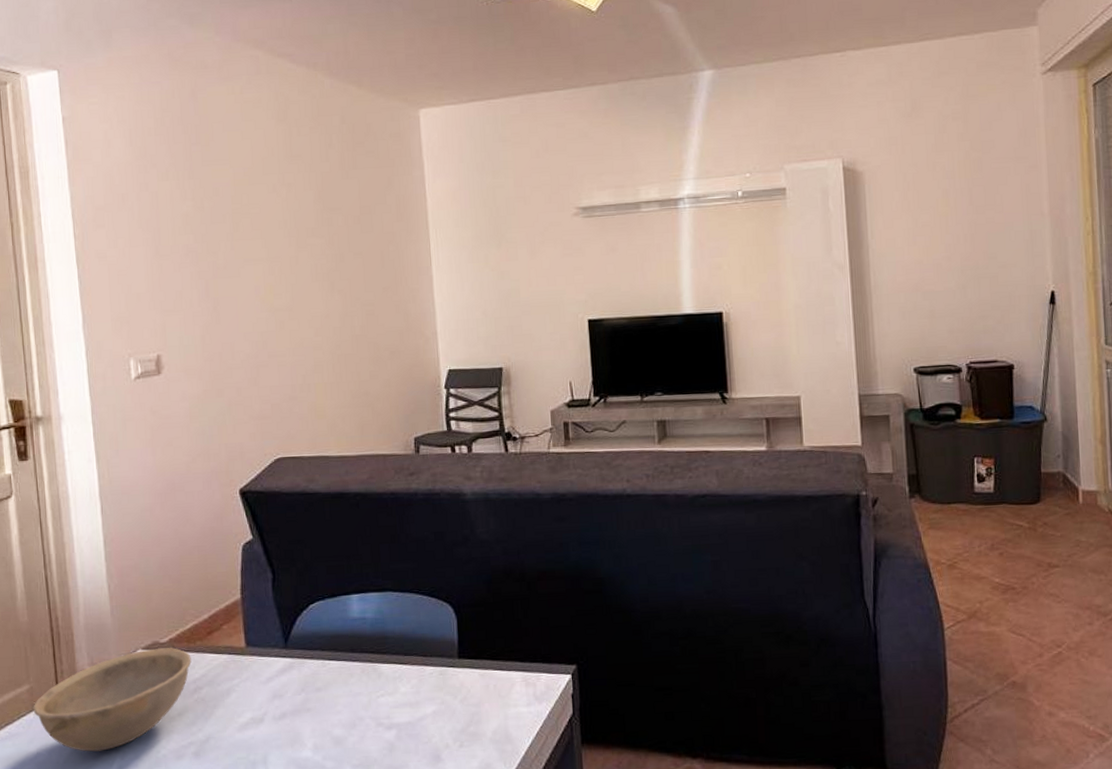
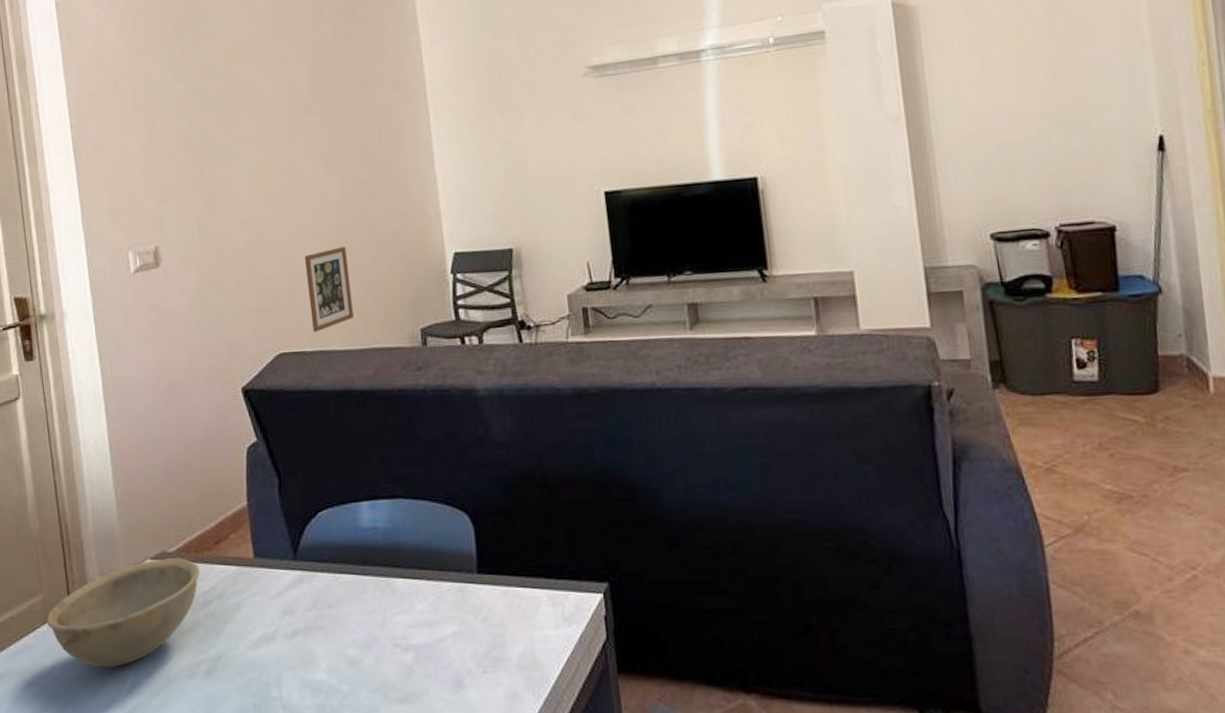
picture frame: none [305,361,351,439] -> present [304,246,354,333]

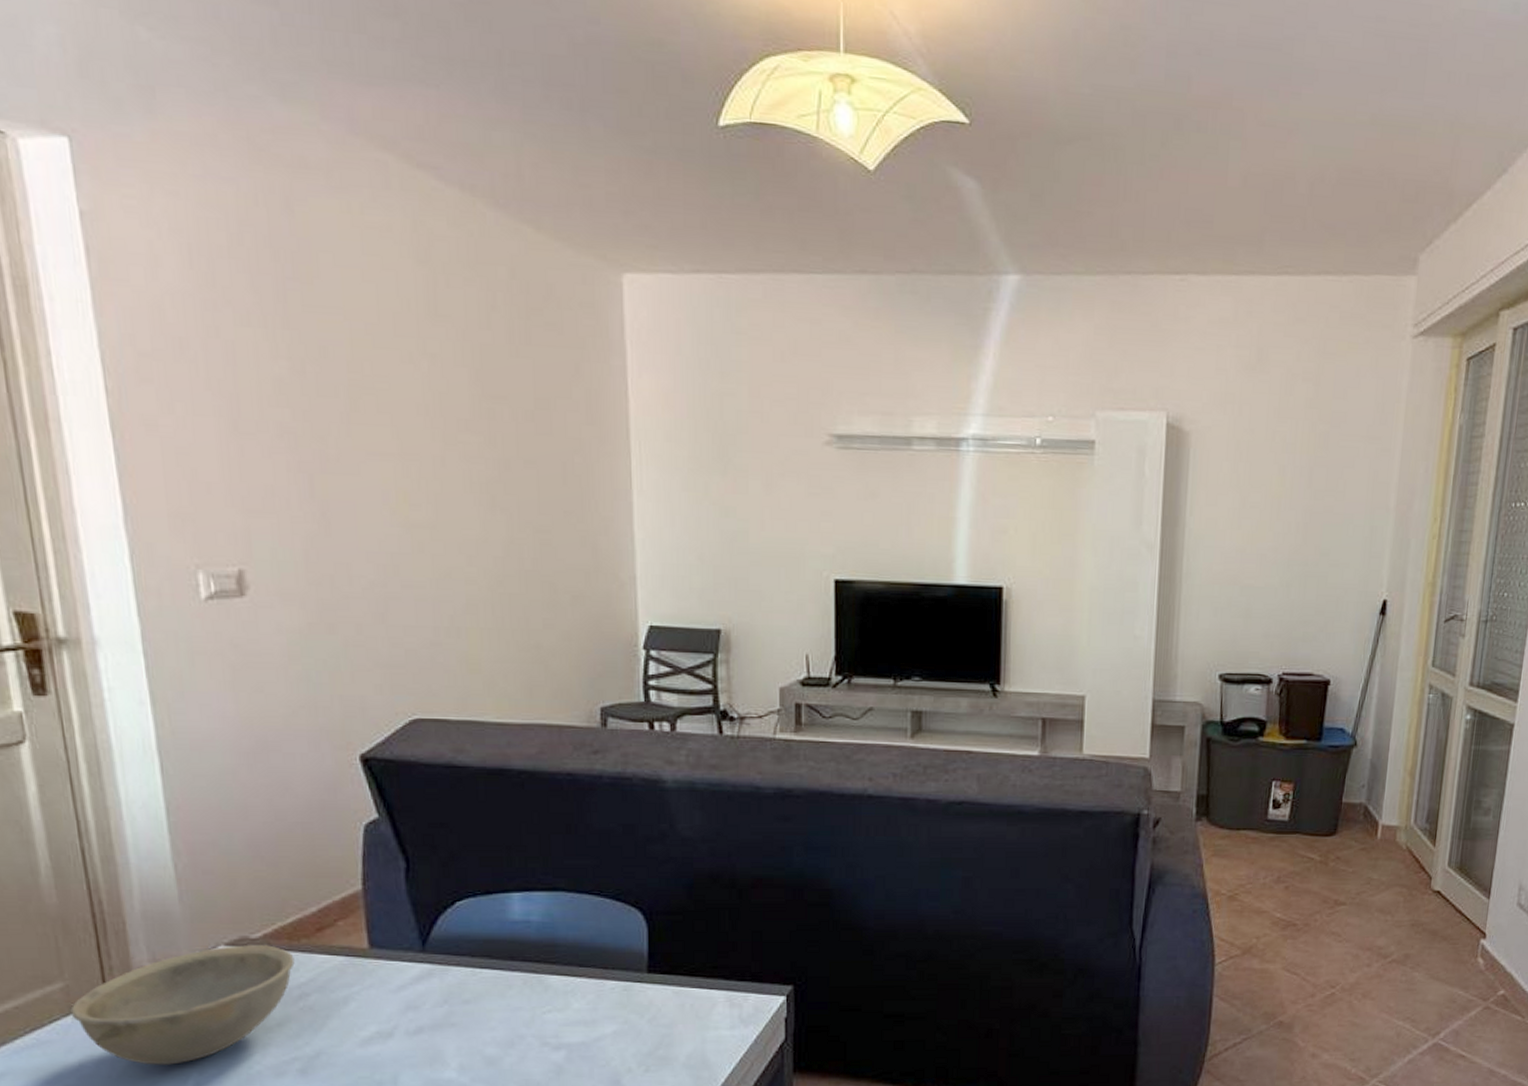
picture frame: present [304,246,354,333] -> none [453,601,515,699]

